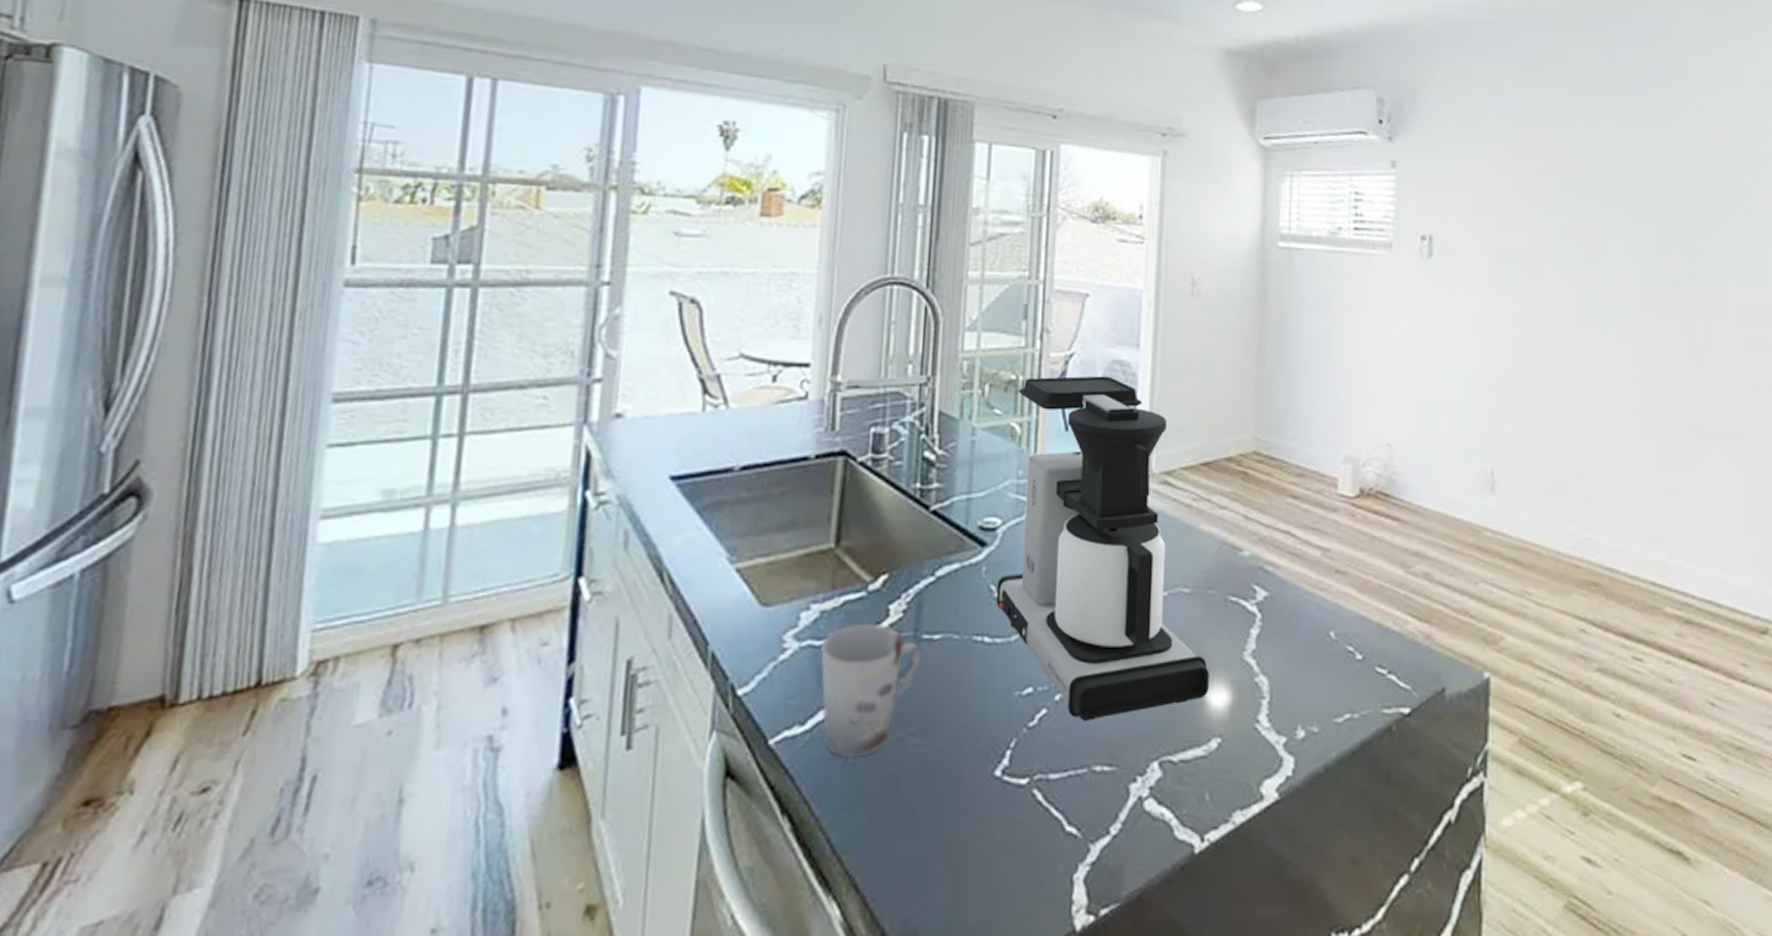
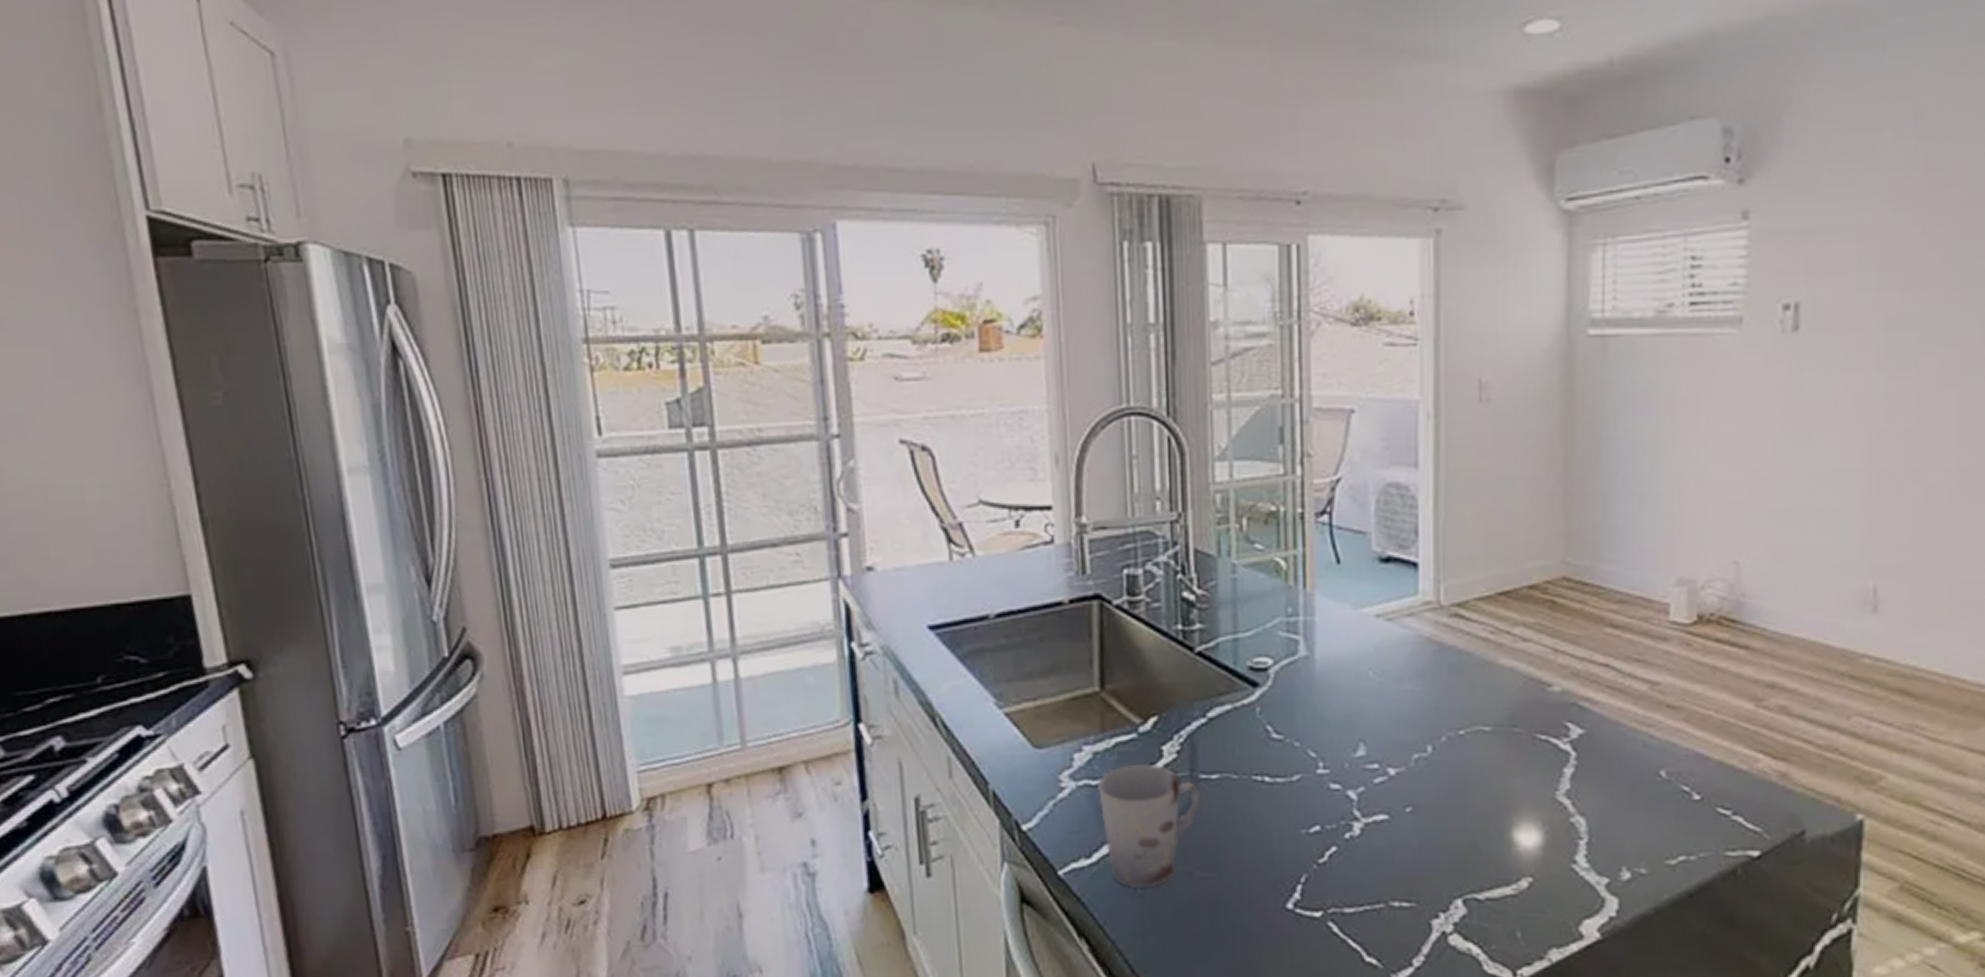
coffee maker: present [996,376,1209,721] -> none [1273,501,1516,858]

